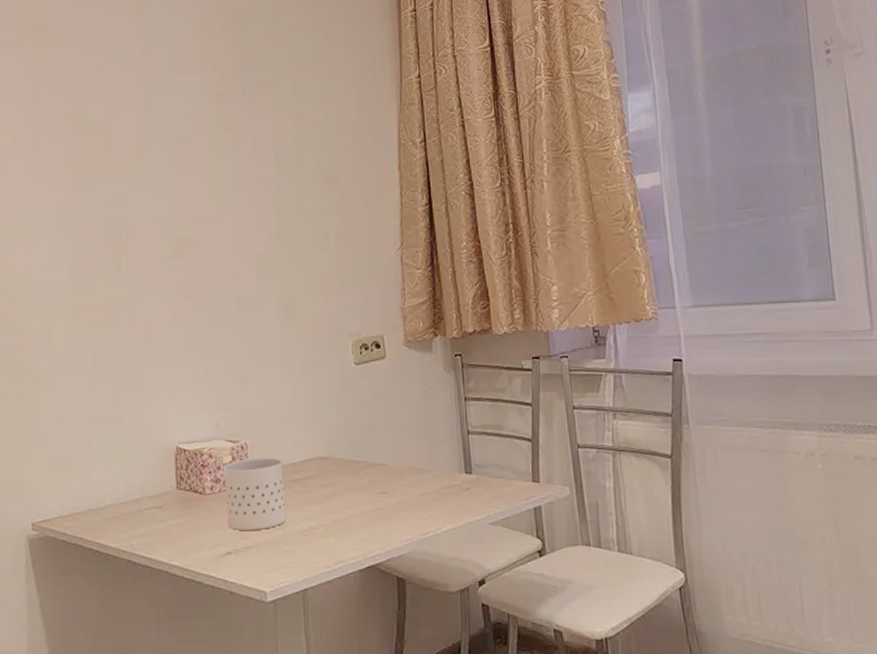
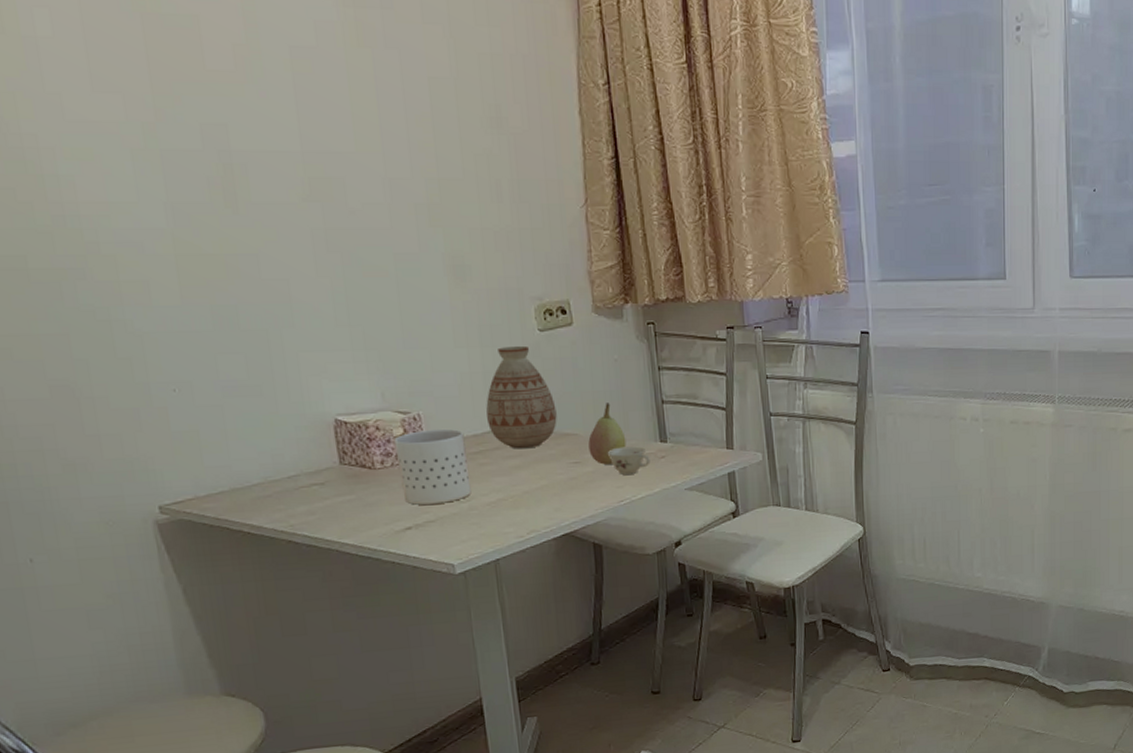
vase: none [304,378,368,478] -> present [486,345,557,449]
fruit: none [396,433,432,495] -> present [588,403,627,465]
teacup: none [413,477,455,506] -> present [607,446,651,475]

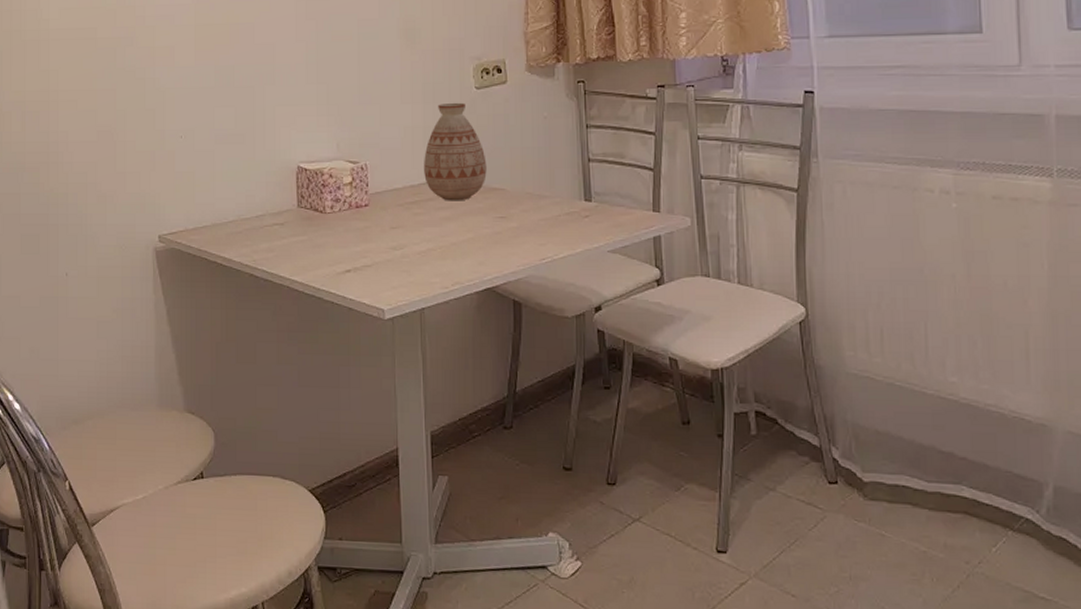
mug: present [394,428,472,505] -> none [343,178,405,249]
fruit: present [588,403,627,465] -> none [515,159,551,221]
teacup: present [607,446,651,475] -> none [532,204,574,232]

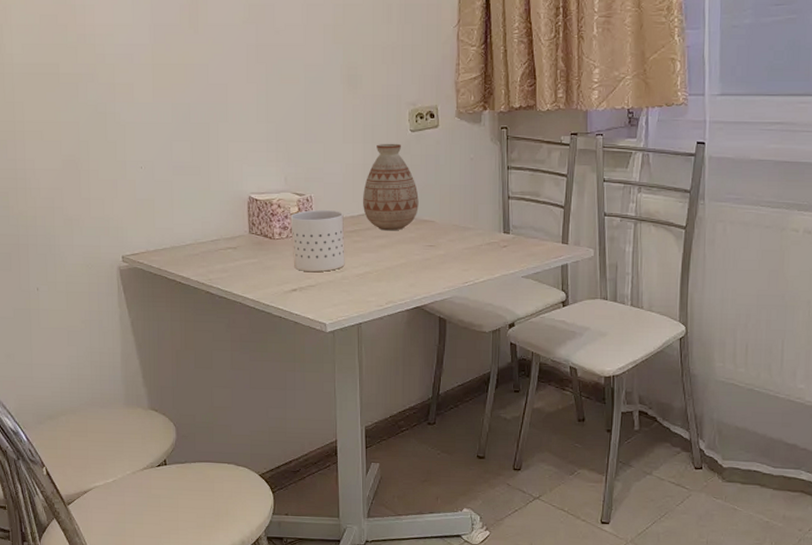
mug: none [343,178,405,249] -> present [290,209,345,272]

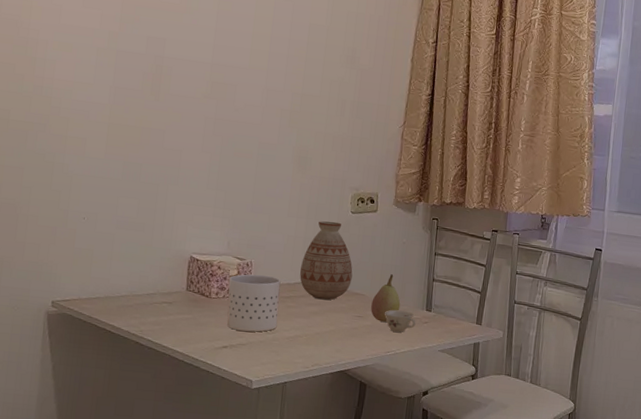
fruit: none [443,196,474,249] -> present [371,274,401,322]
teacup: none [457,235,494,260] -> present [384,309,416,332]

